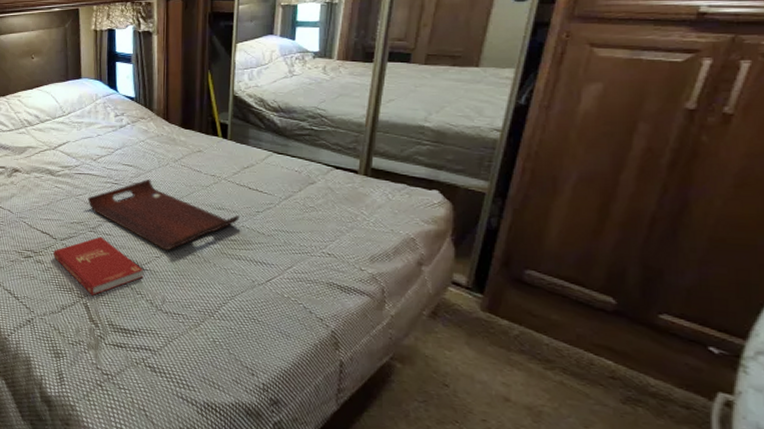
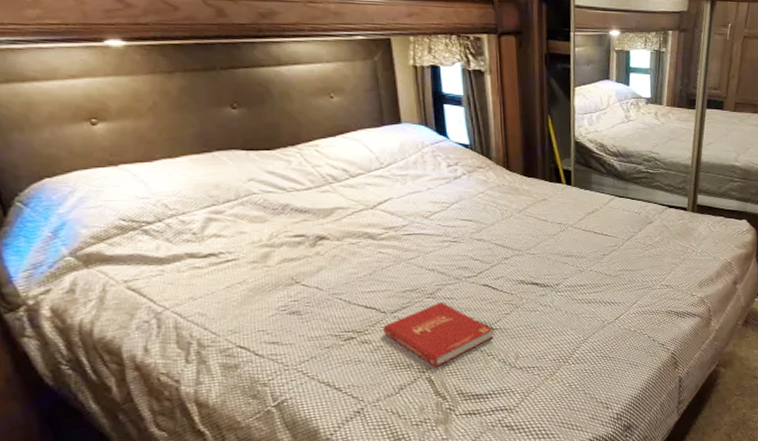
serving tray: present [87,179,240,251] -> none [421,234,588,306]

